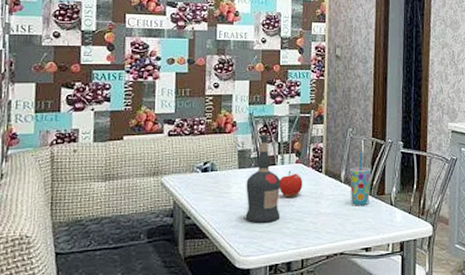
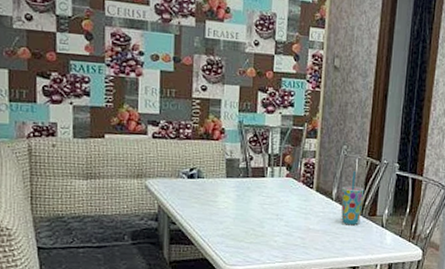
liquor bottle: present [245,133,281,223] -> none [232,143,270,234]
fruit: present [278,170,303,197] -> none [267,184,293,211]

